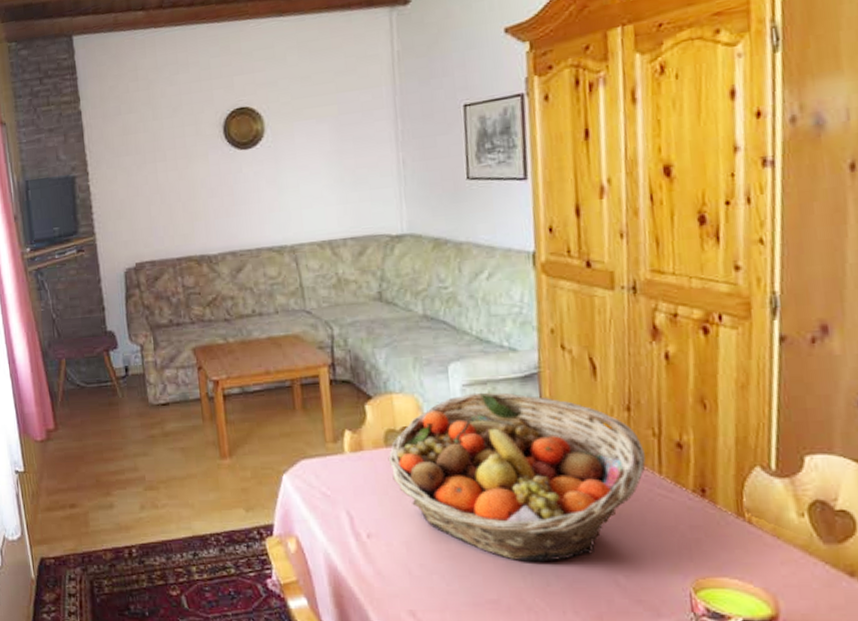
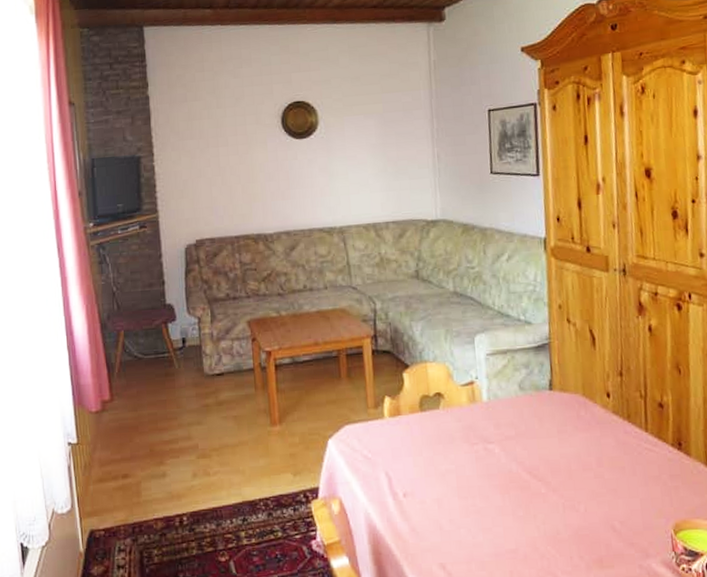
fruit basket: present [388,392,646,562] -> none [422,360,635,513]

